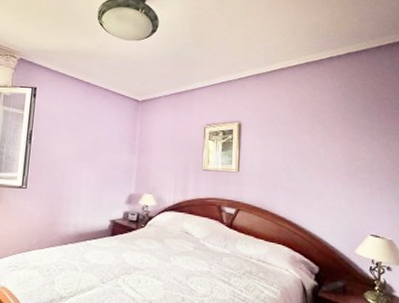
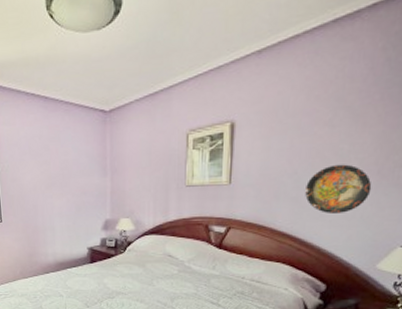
decorative plate: none [297,164,344,204] -> present [305,164,372,213]

